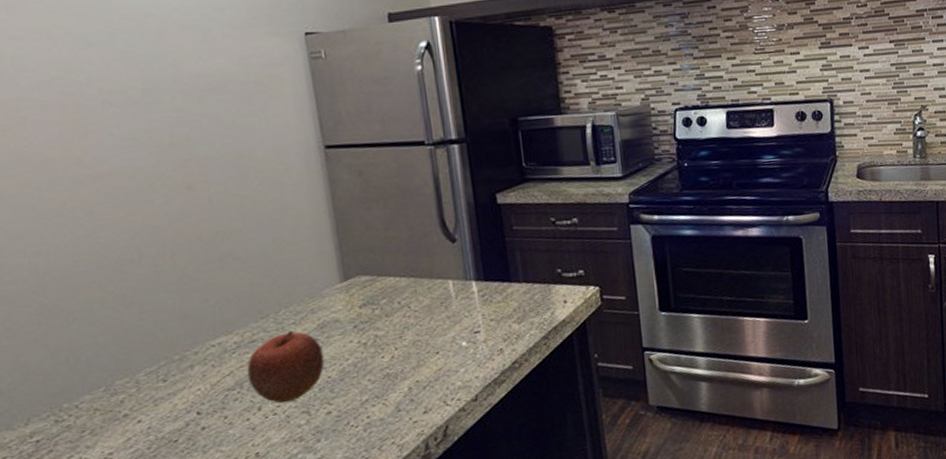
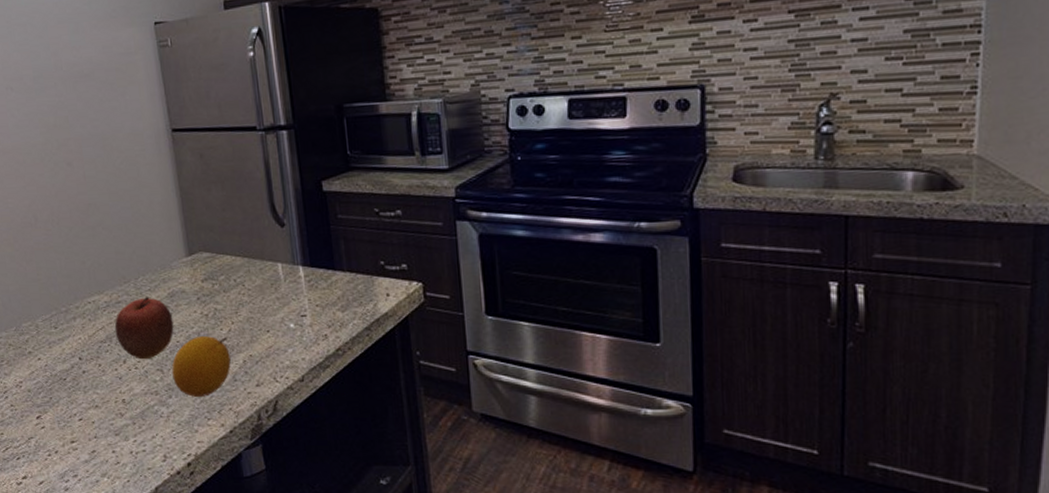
fruit: none [321,365,394,437] -> present [172,336,231,397]

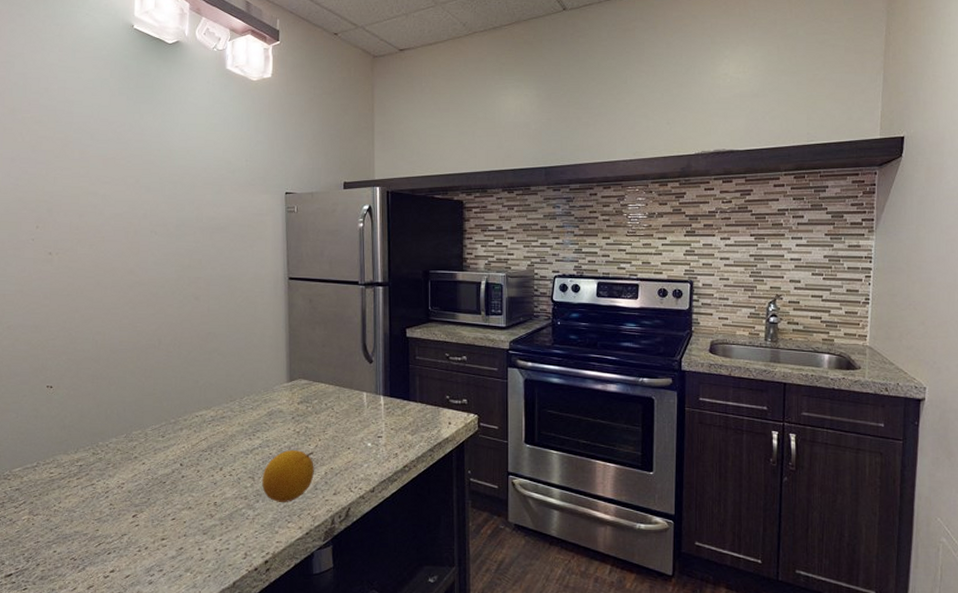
apple: present [114,296,174,360] -> none [216,413,269,468]

